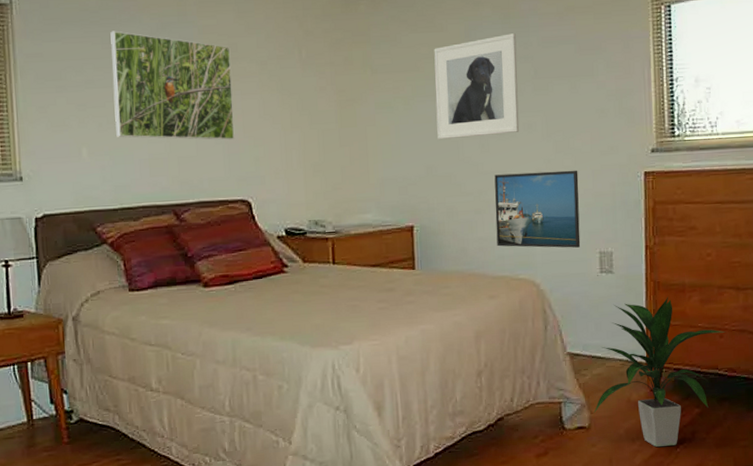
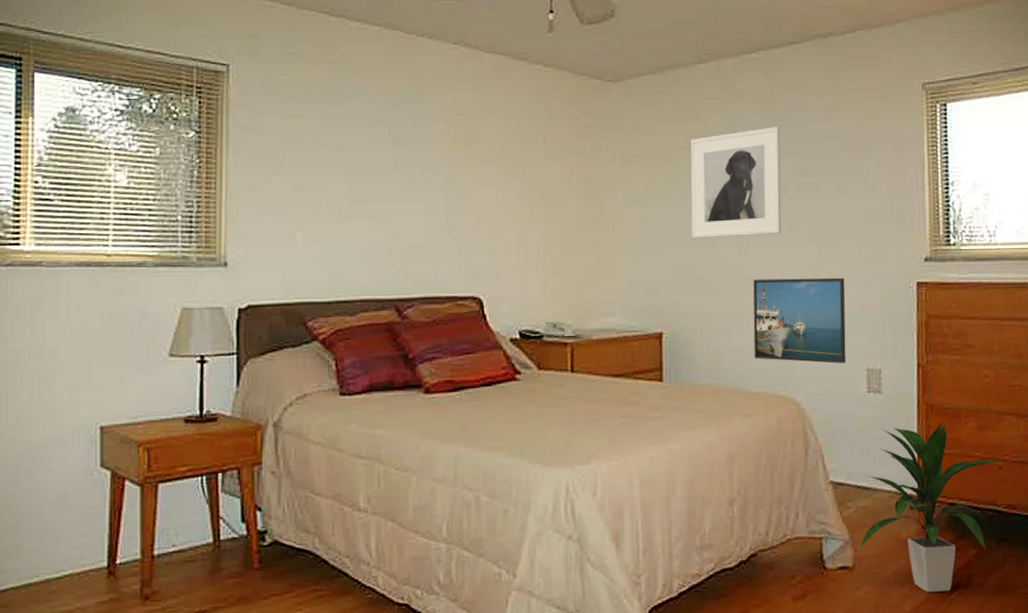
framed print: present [110,31,235,140] -> none [335,105,468,230]

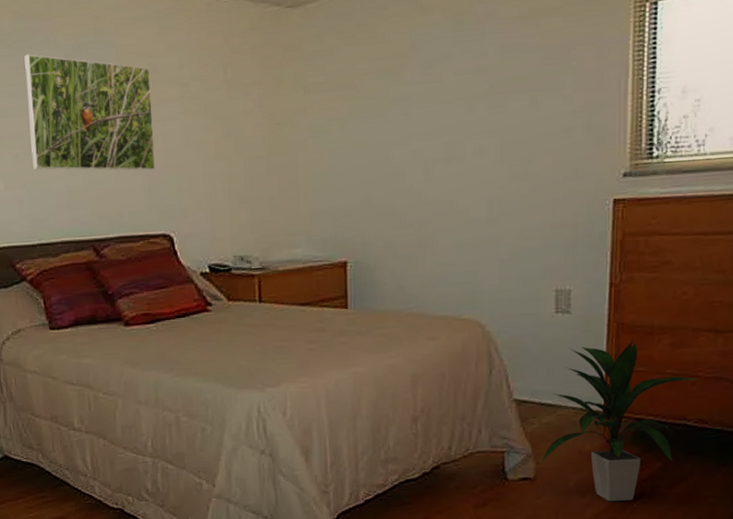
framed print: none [335,105,468,230] -> present [24,54,156,171]
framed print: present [690,127,782,239] -> none [374,42,470,167]
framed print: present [753,277,847,364] -> none [438,198,536,286]

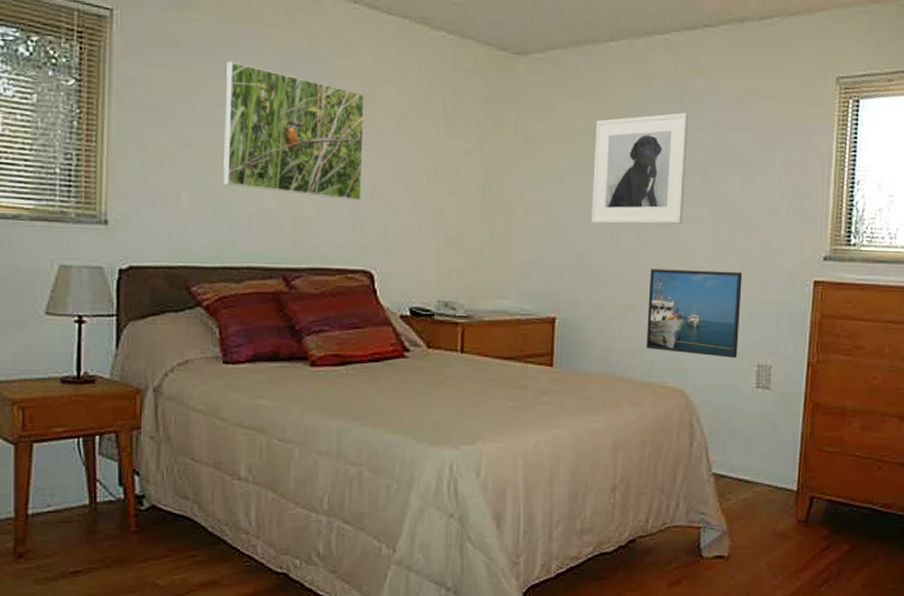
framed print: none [374,42,470,167] -> present [591,112,689,224]
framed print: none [438,198,536,286] -> present [646,269,743,358]
indoor plant: present [540,340,699,501] -> none [735,420,884,583]

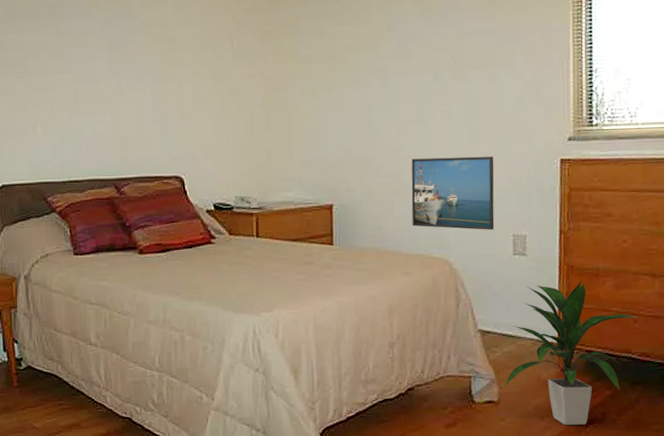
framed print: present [224,61,365,201] -> none [64,23,171,122]
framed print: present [591,112,689,224] -> none [357,26,437,125]
indoor plant: none [735,420,884,583] -> present [503,280,640,425]

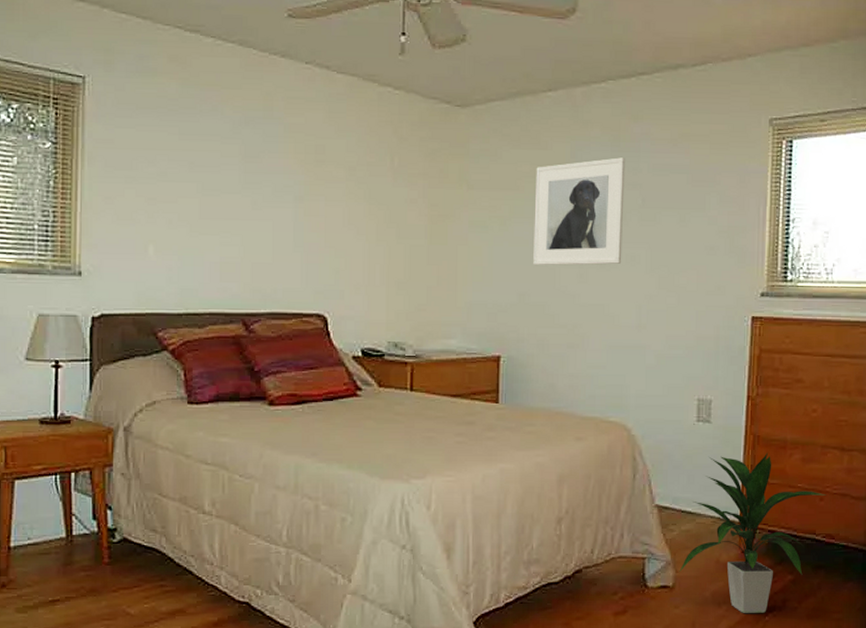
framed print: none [357,26,437,125] -> present [533,157,625,266]
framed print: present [411,156,495,230] -> none [588,307,681,392]

